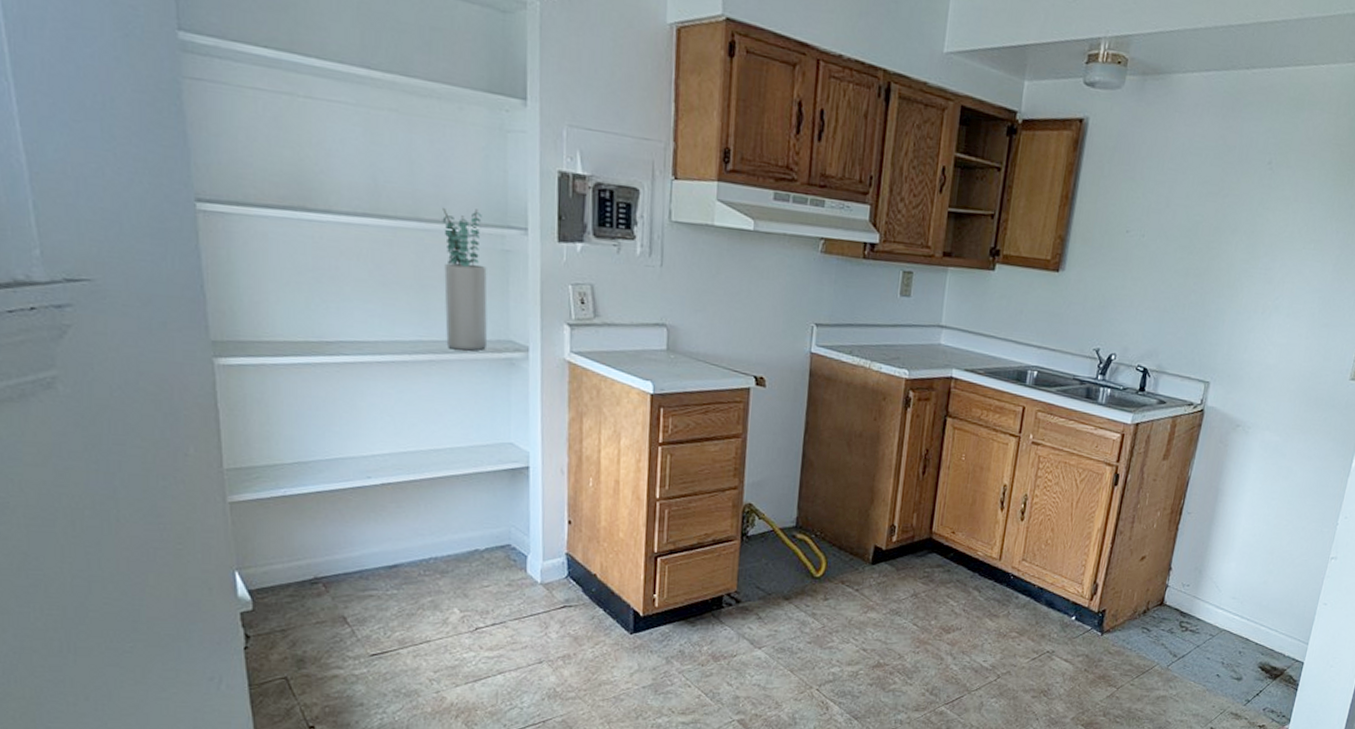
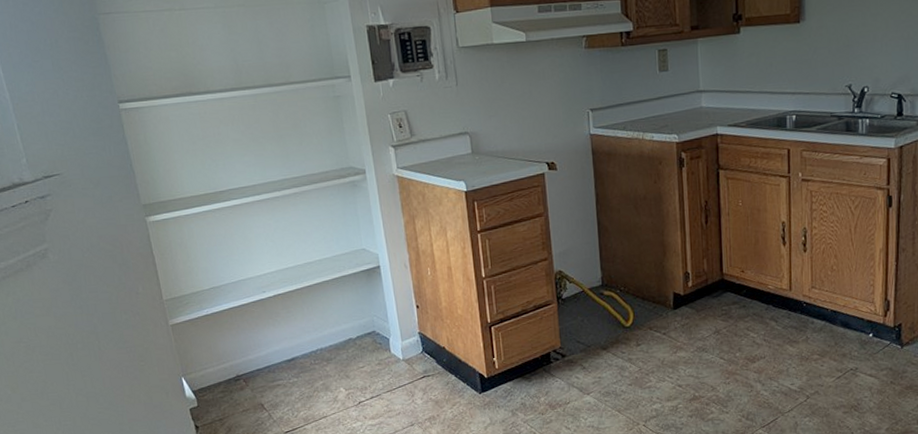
vase: present [442,208,488,351] -> none [286,68,335,182]

